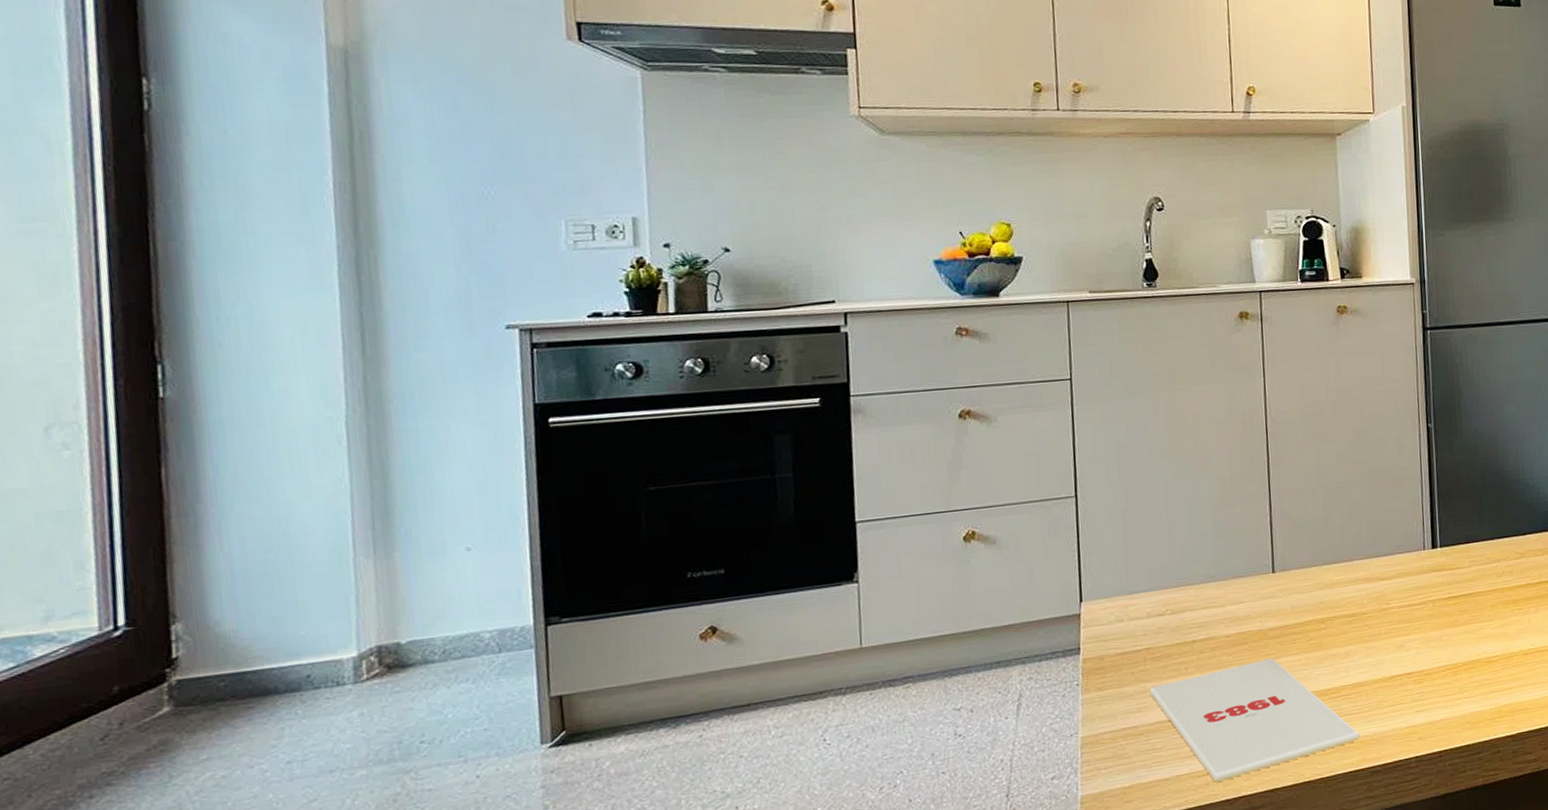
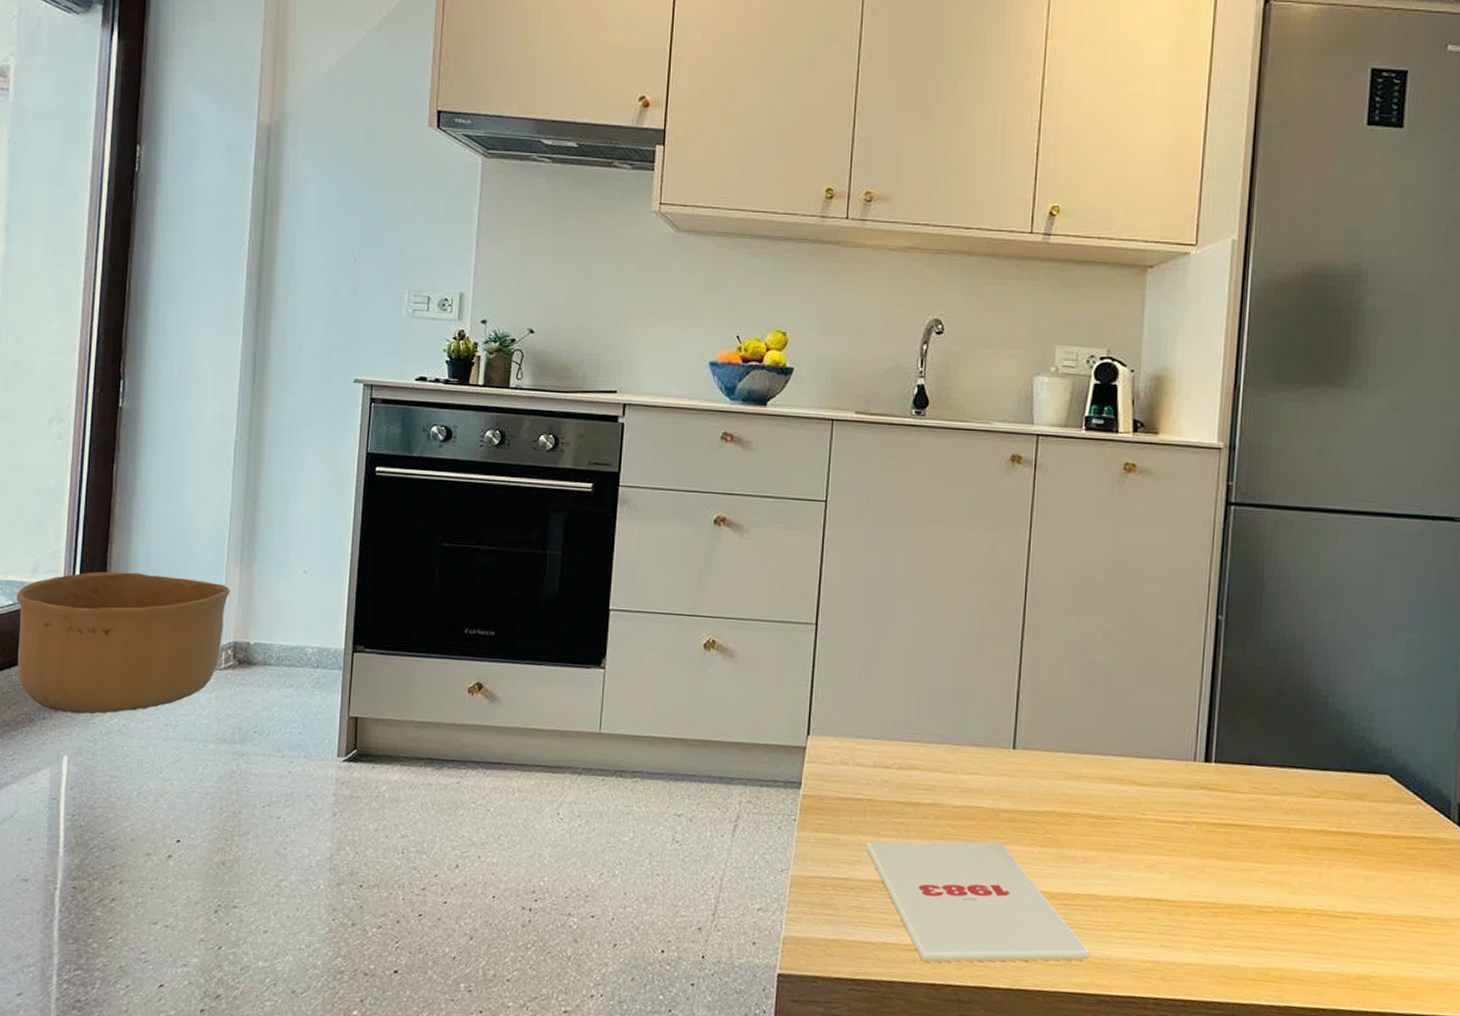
basket: none [19,583,364,785] -> present [16,571,230,715]

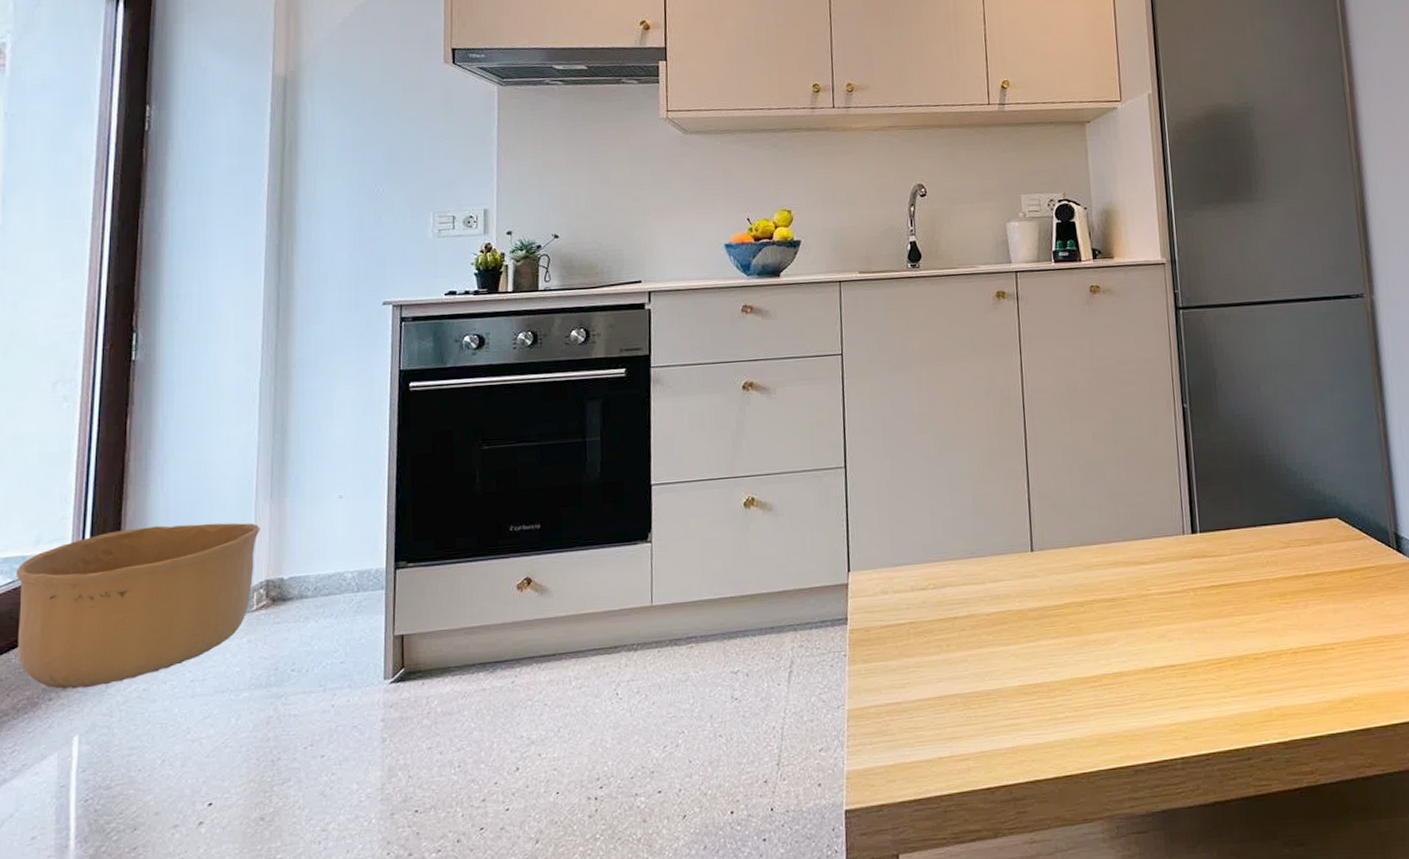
magazine: present [865,841,1091,963] -> none [912,640,1123,768]

